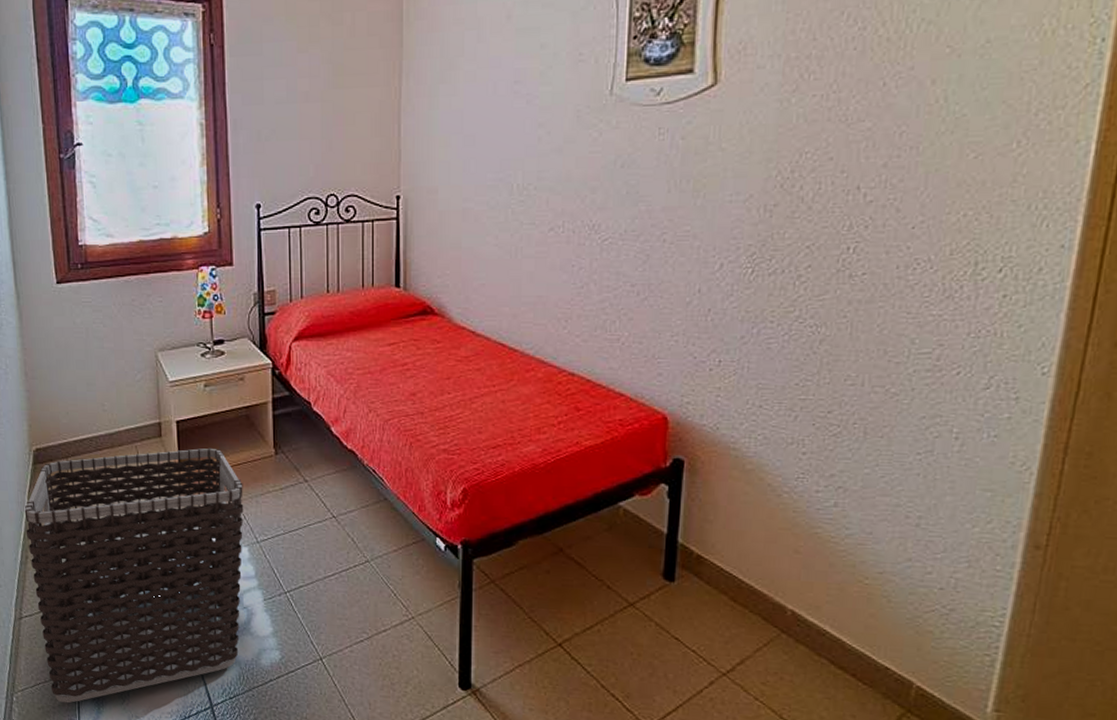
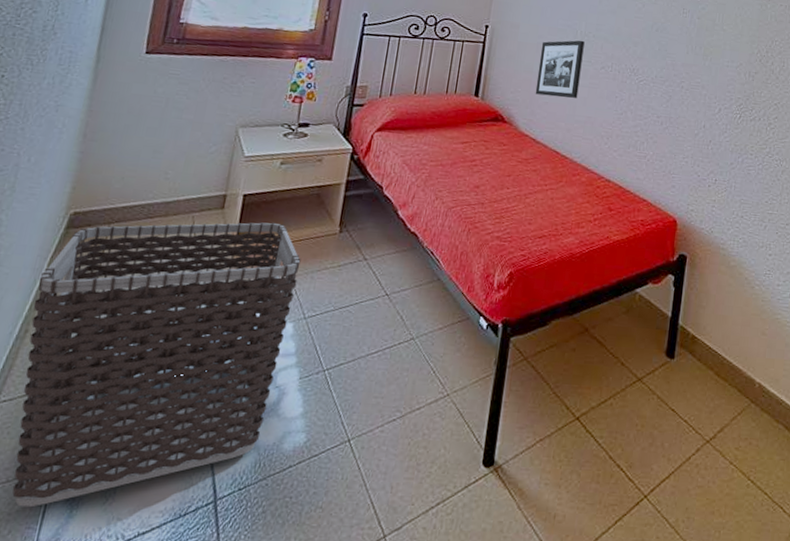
picture frame: none [467,196,524,276] -> present [535,40,585,98]

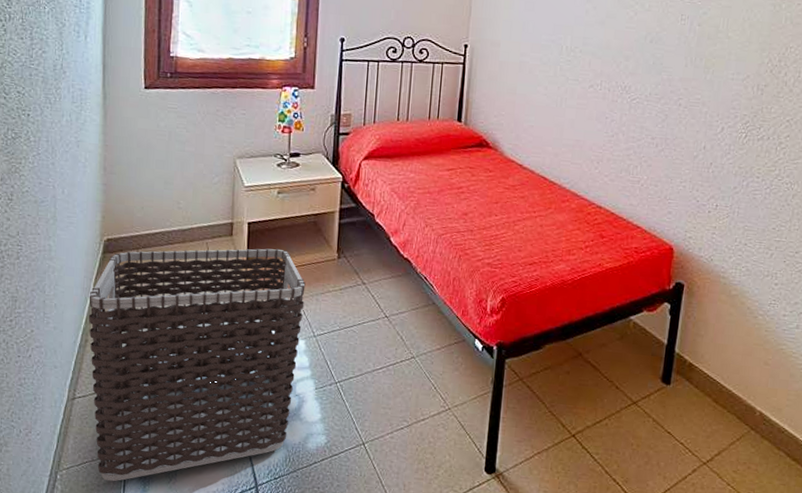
picture frame: present [535,40,585,98] -> none [519,56,571,121]

